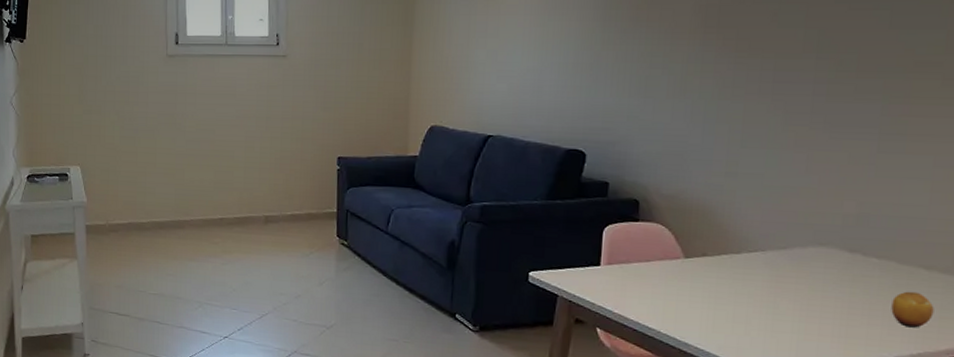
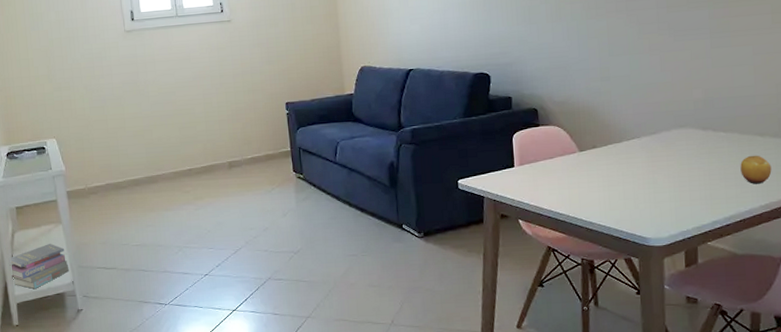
books: none [19,279,80,326] -> present [10,244,69,290]

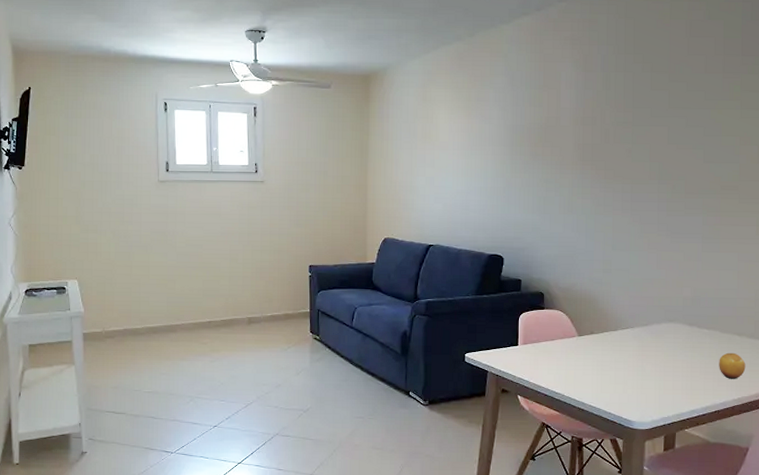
books: present [10,244,69,290] -> none [16,384,77,429]

